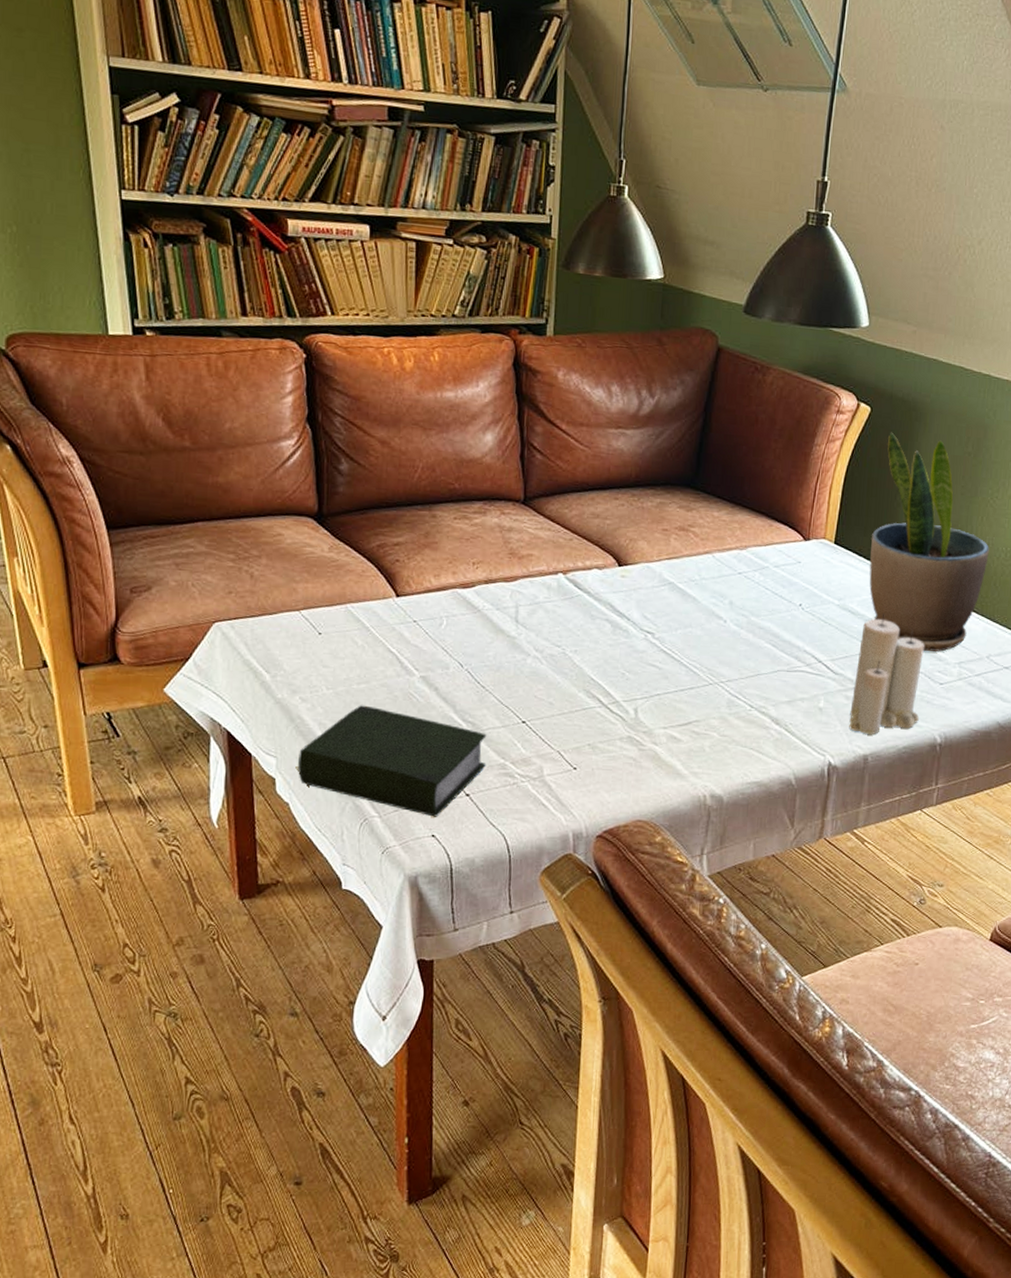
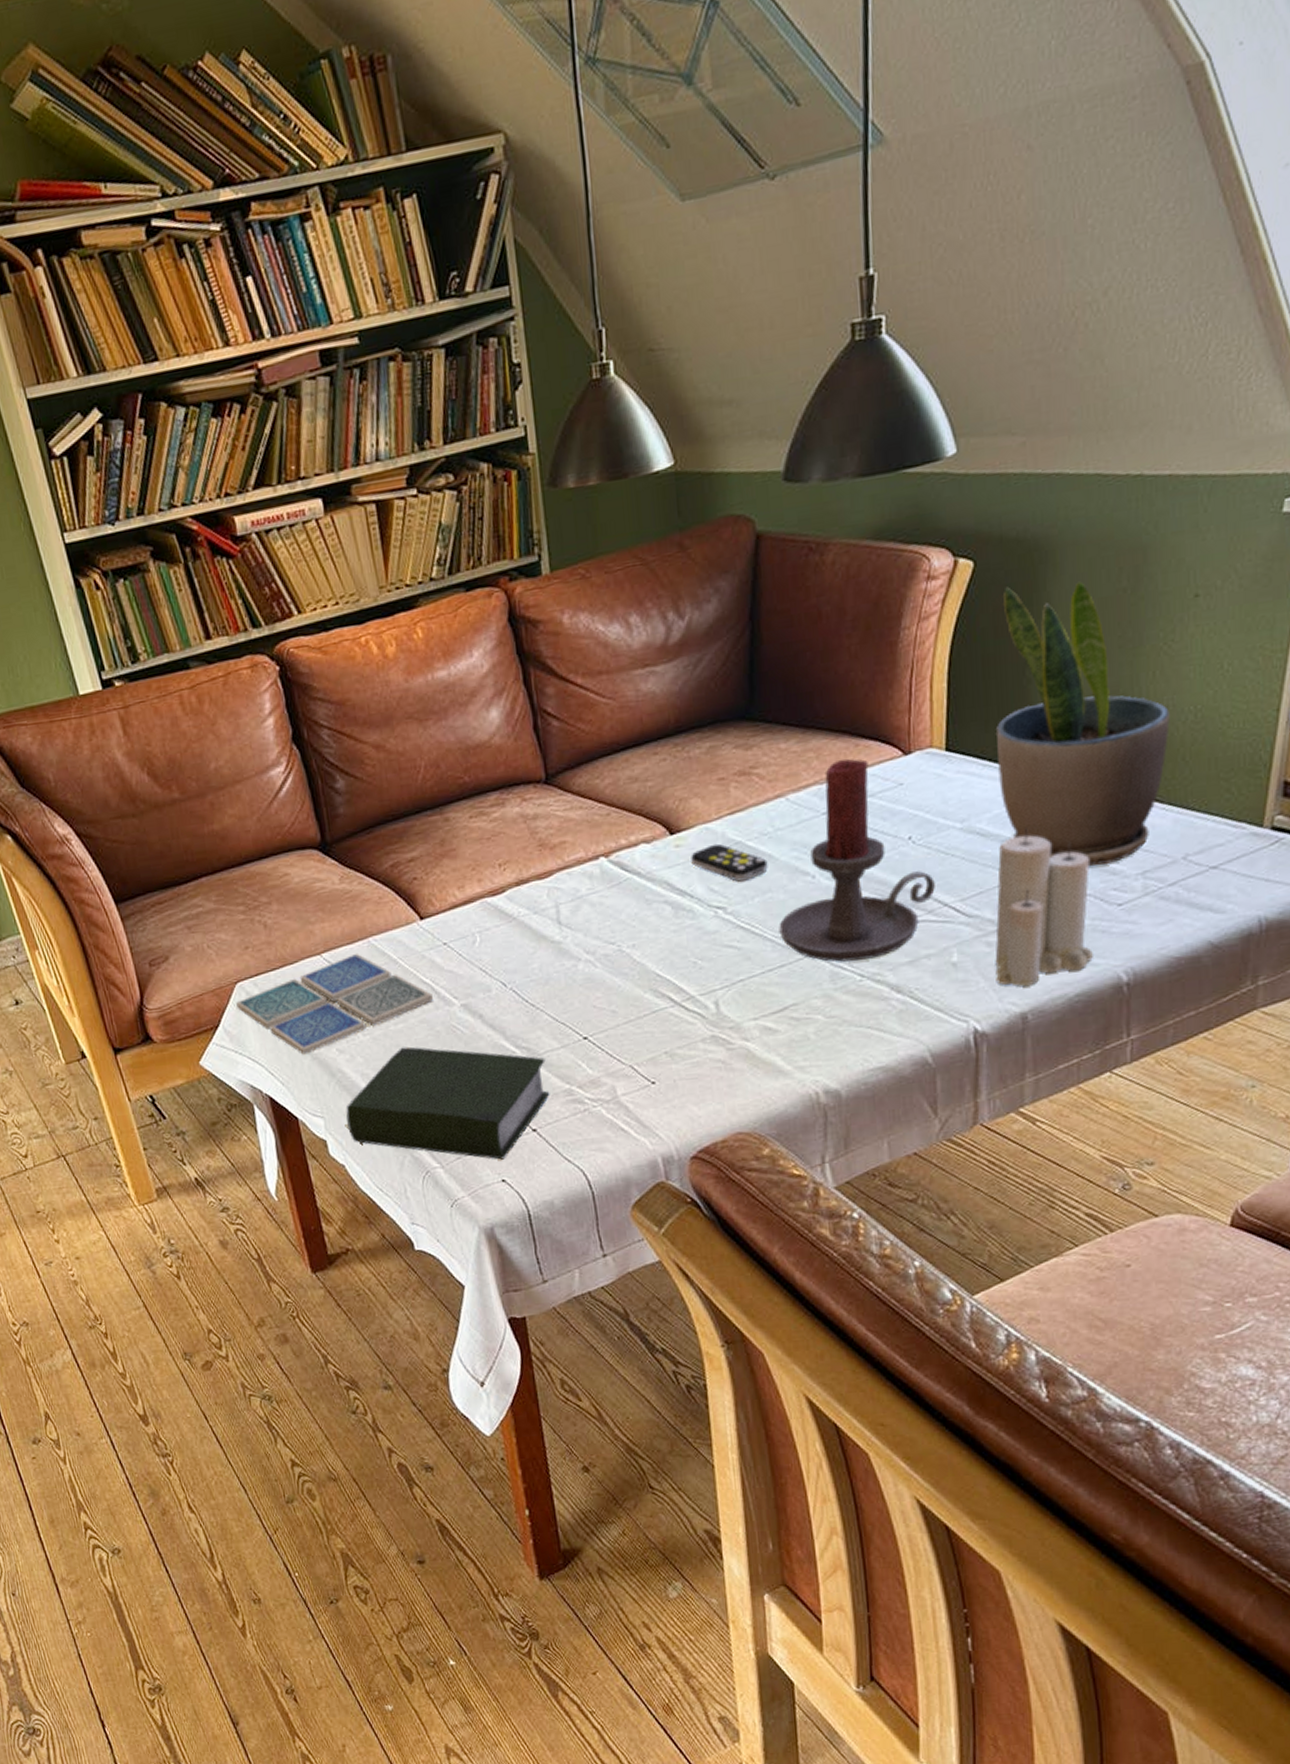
drink coaster: none [210,615,396,698] -> present [236,953,433,1055]
remote control: none [632,580,692,615] -> present [691,843,768,882]
candle holder: none [693,533,814,694] -> present [779,758,935,962]

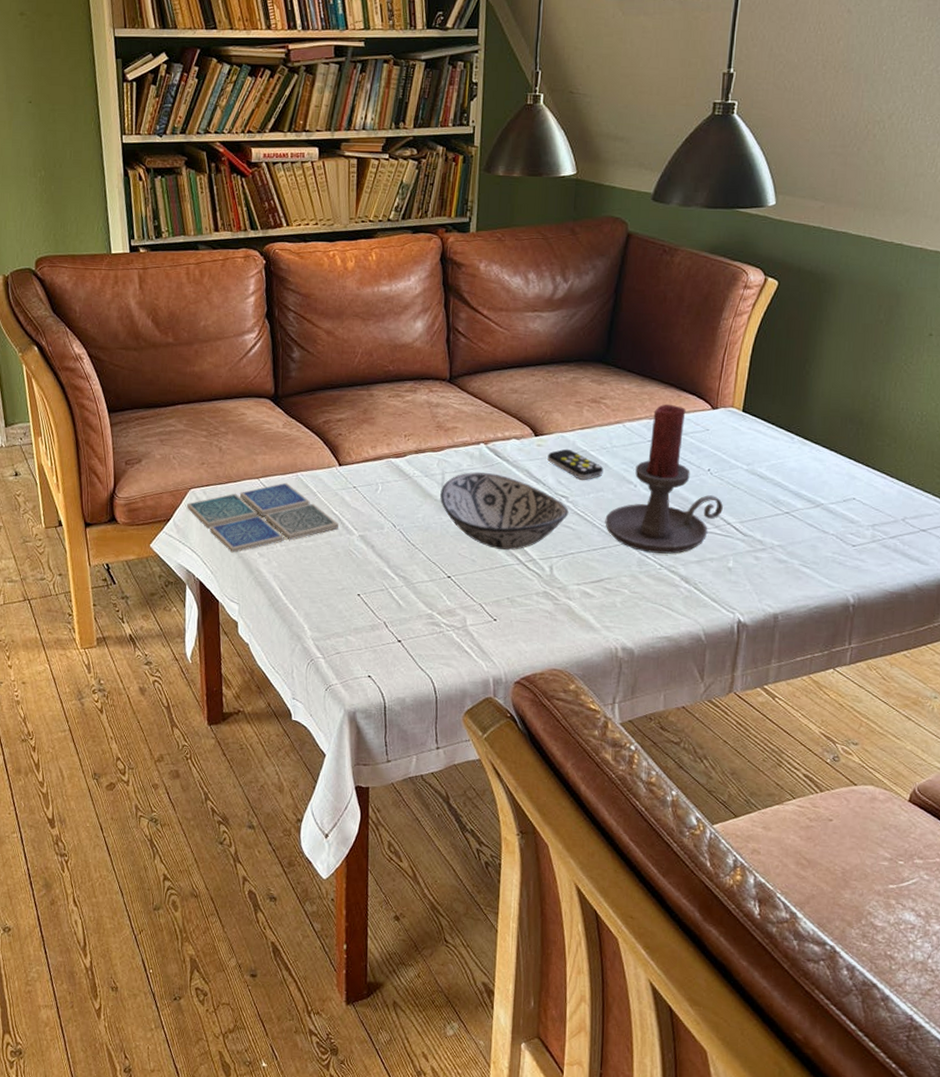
book: present [346,1046,550,1160] -> none [256,560,416,660]
decorative bowl: none [557,893,730,992] -> present [440,472,569,551]
candle: present [995,828,1093,987] -> none [758,478,836,594]
potted plant: present [996,581,1170,866] -> none [778,304,904,514]

